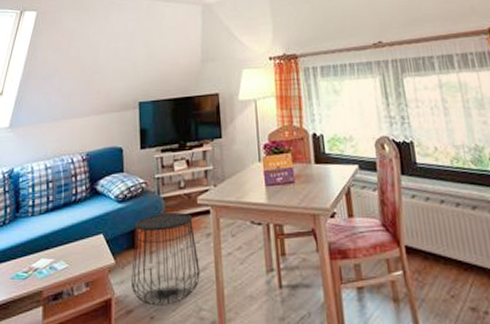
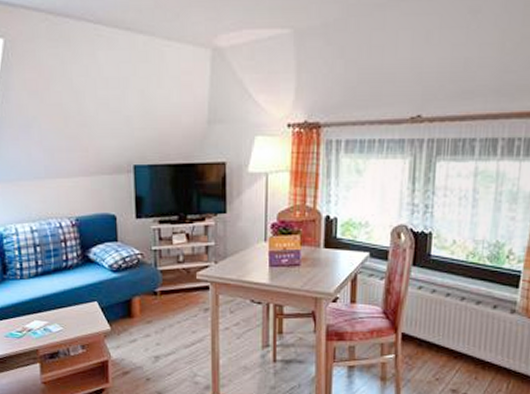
side table: present [131,212,200,306] -> none [127,285,196,370]

